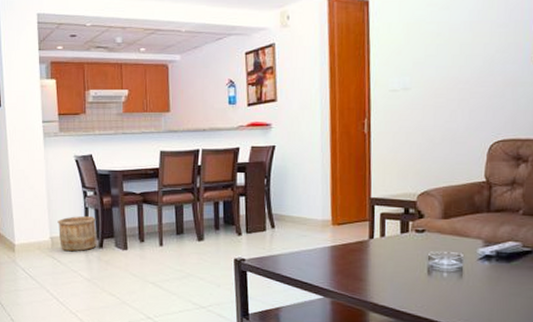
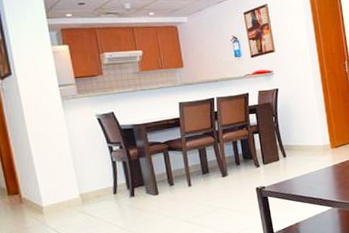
wooden bucket: present [57,216,97,252] -> none [85,169,128,205]

